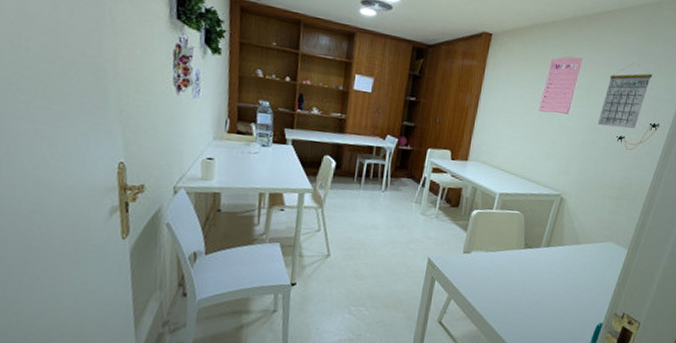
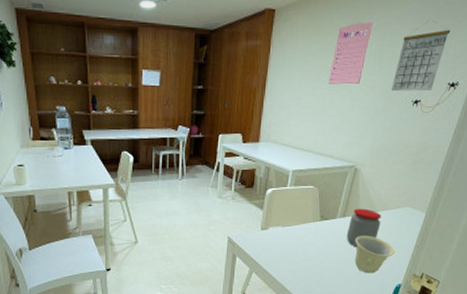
jar: none [549,238,585,280] -> present [346,208,382,247]
cup: none [557,268,598,310] -> present [354,235,396,274]

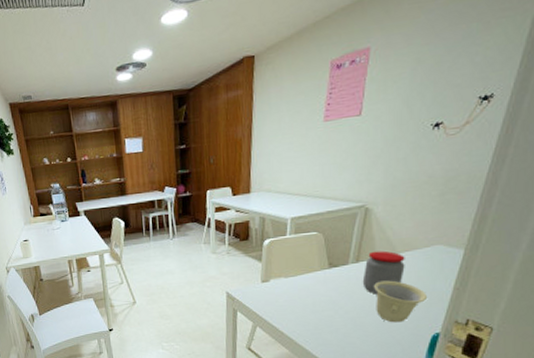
calendar: present [390,20,451,92] -> none [402,29,476,118]

